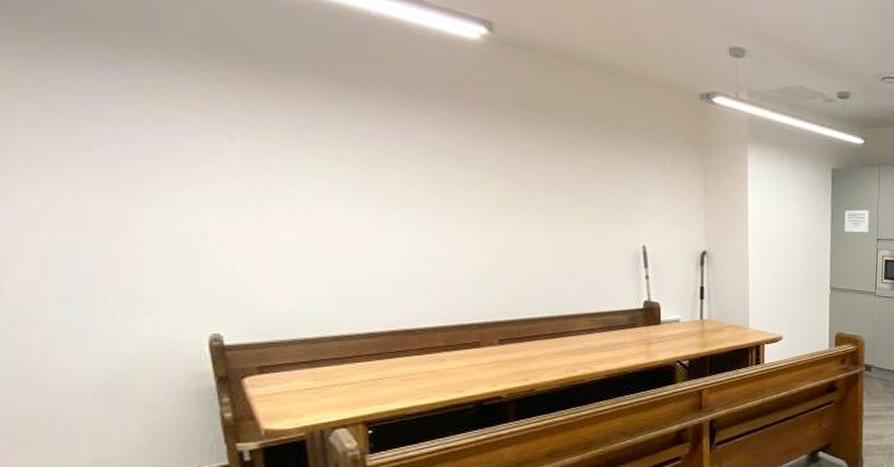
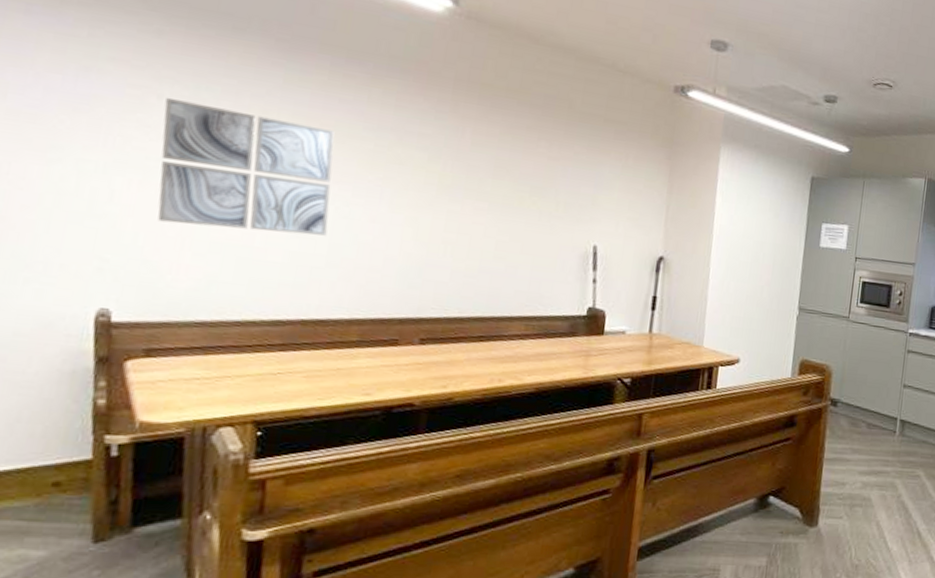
wall art: none [238,138,403,255] -> present [157,97,335,236]

